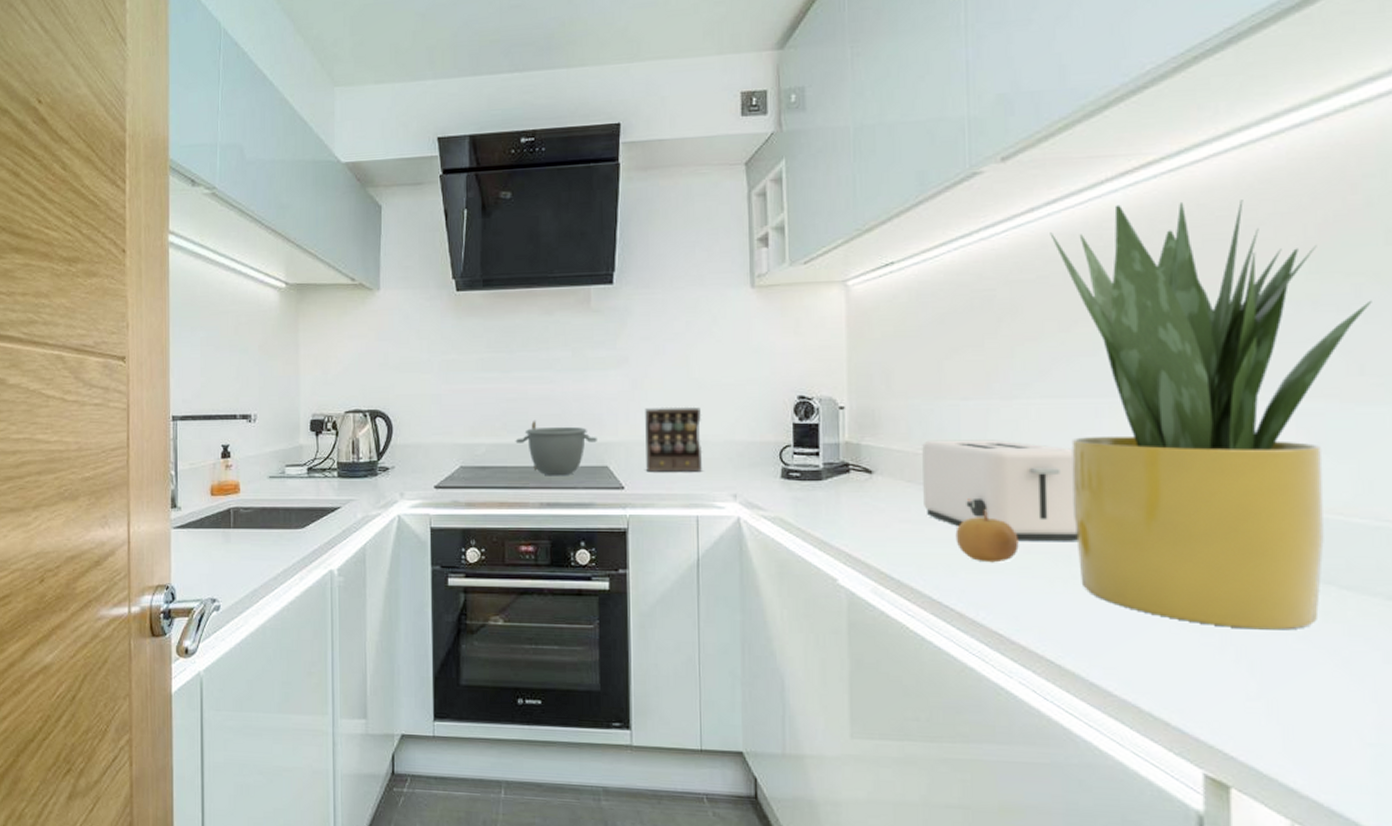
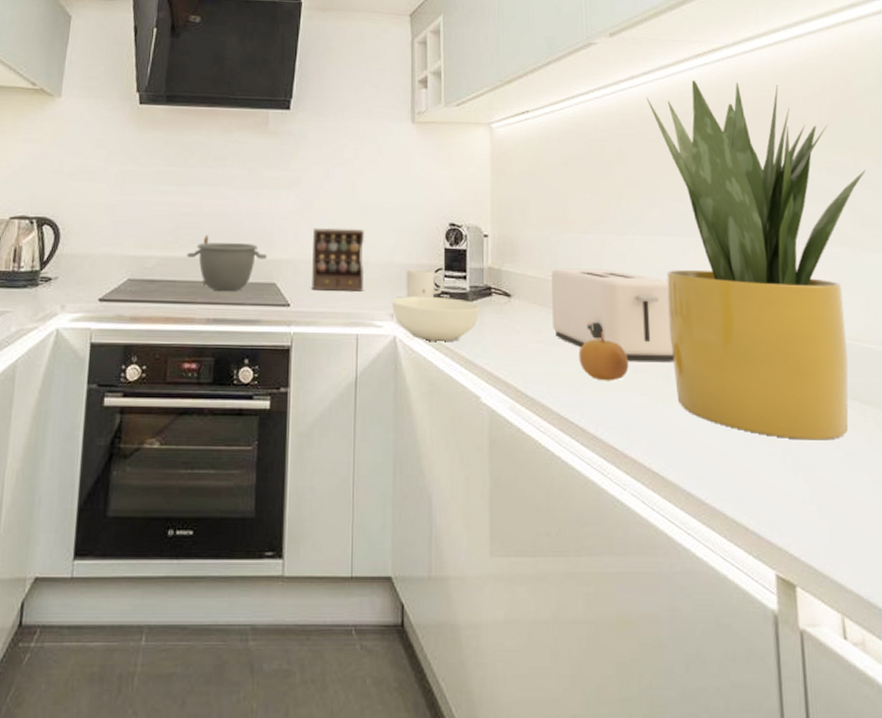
bowl: none [733,475,836,522] -> present [391,296,480,341]
mug: none [749,447,794,478] -> present [406,269,444,298]

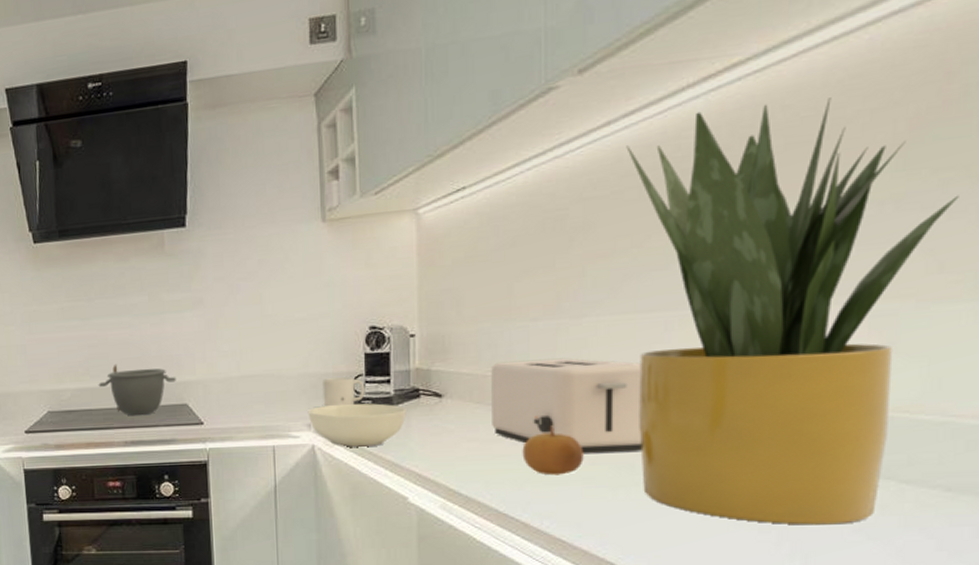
spice rack: present [312,227,365,291] -> none [221,342,278,407]

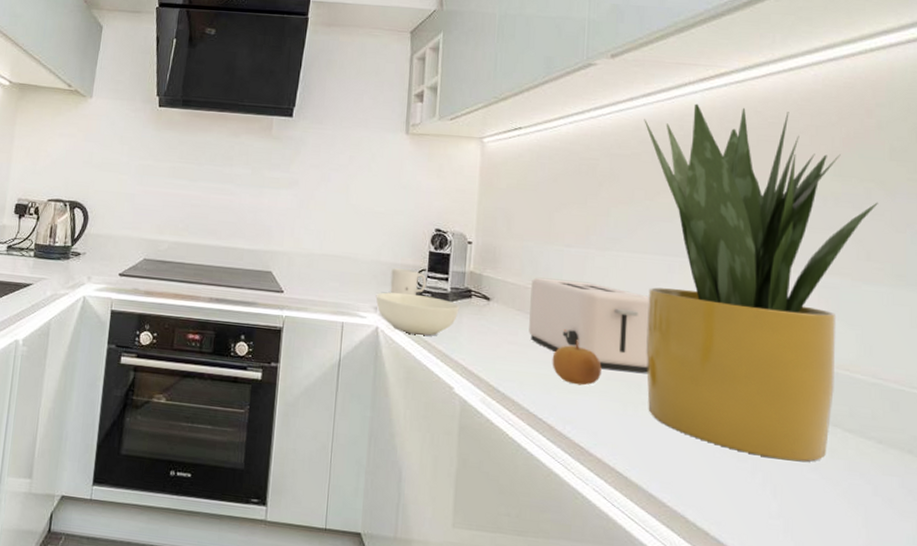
cooking pot: present [98,364,177,416] -> none [194,225,266,276]

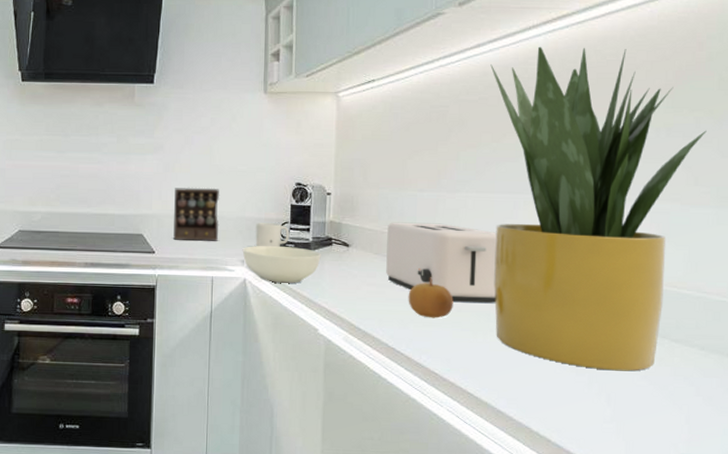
spice rack: none [304,225,355,285] -> present [173,187,220,241]

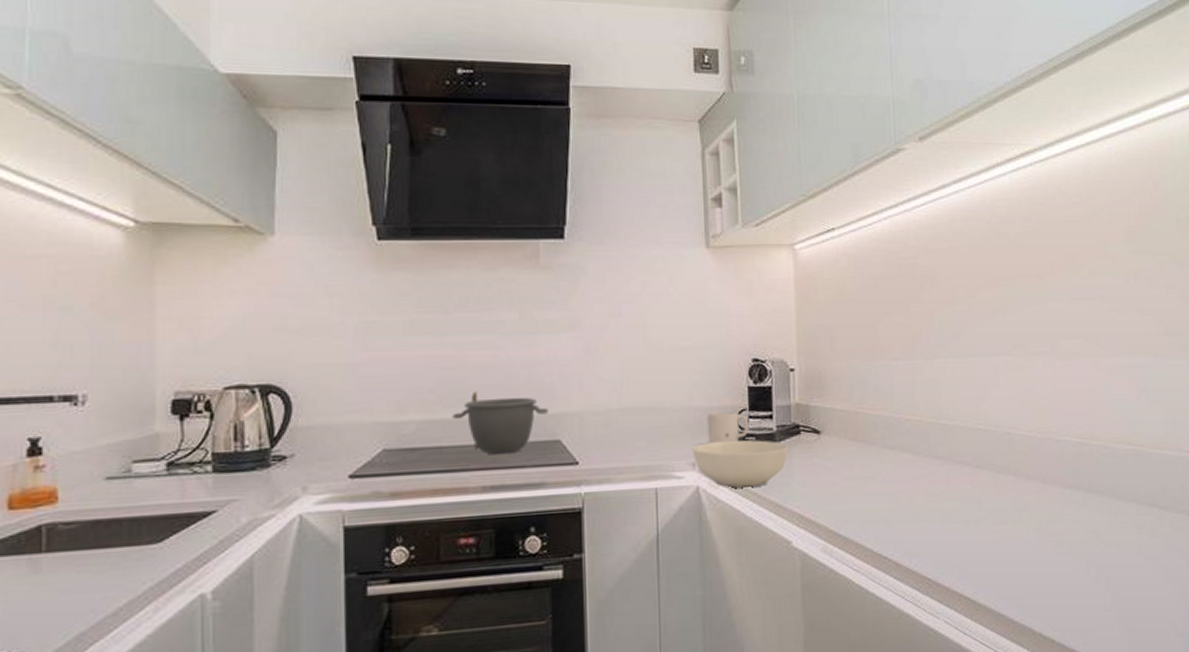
cooking pot: none [66,193,136,241] -> present [452,391,550,455]
spice rack: present [173,187,220,241] -> none [600,371,661,444]
toaster: present [386,222,497,303] -> none [862,396,985,489]
fruit: present [408,276,453,319] -> none [891,461,941,512]
planter: present [490,46,707,372] -> none [957,187,1170,551]

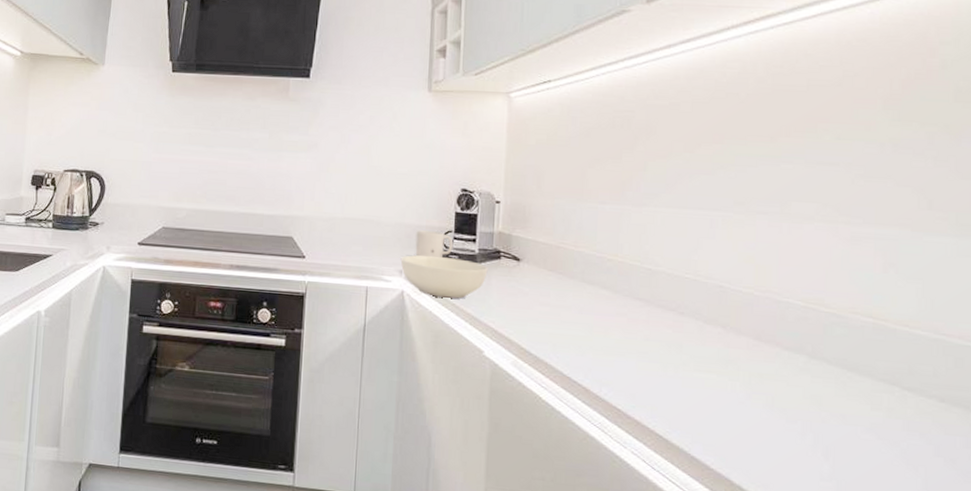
cooking pot: present [452,391,550,455] -> none [213,191,286,243]

